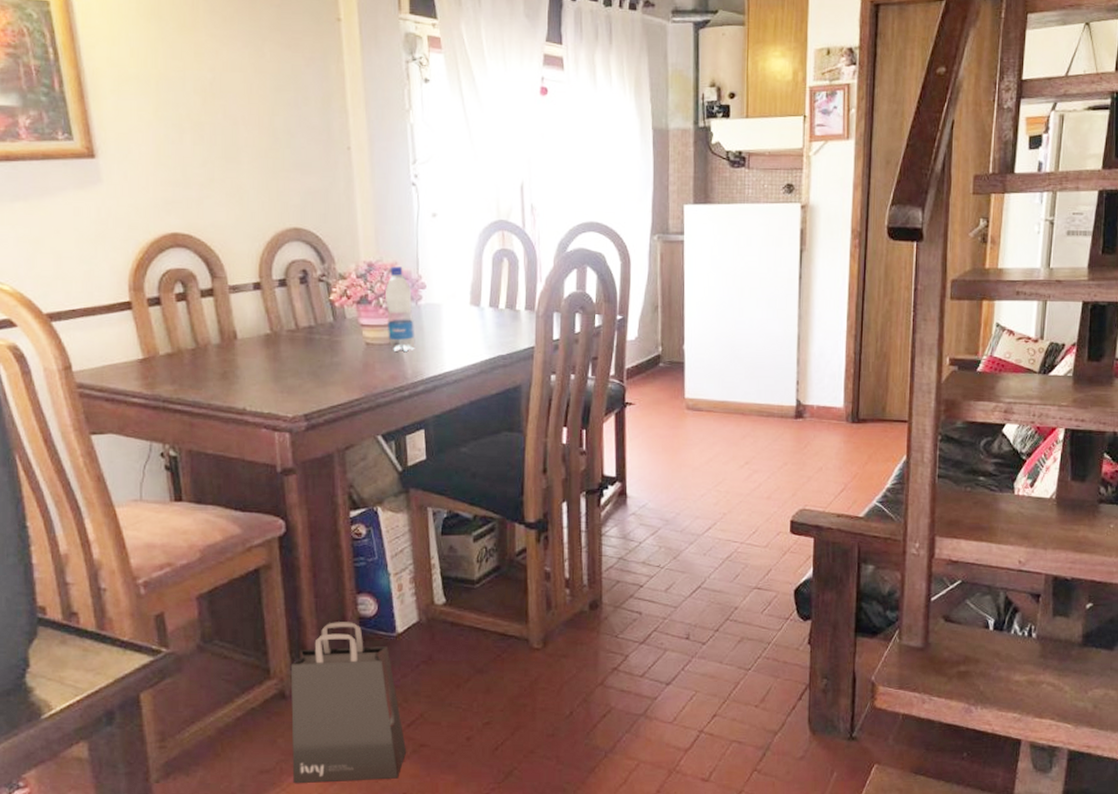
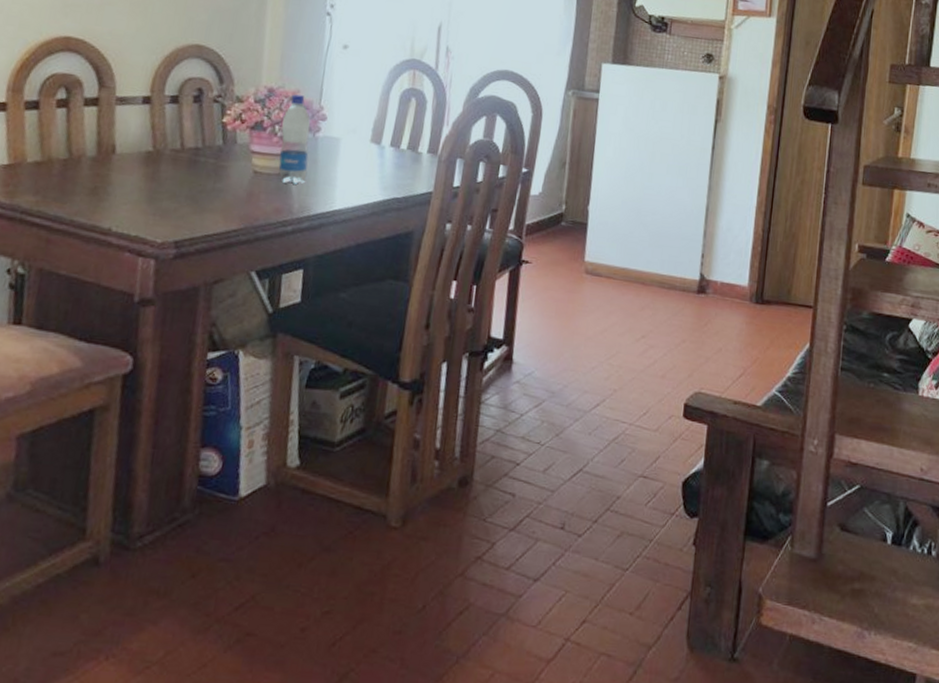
shopping bag: present [290,622,406,783] -> none [90,478,230,673]

